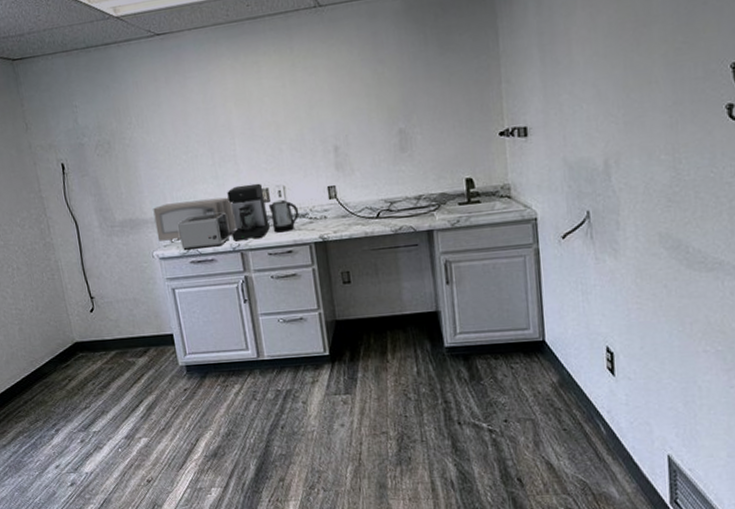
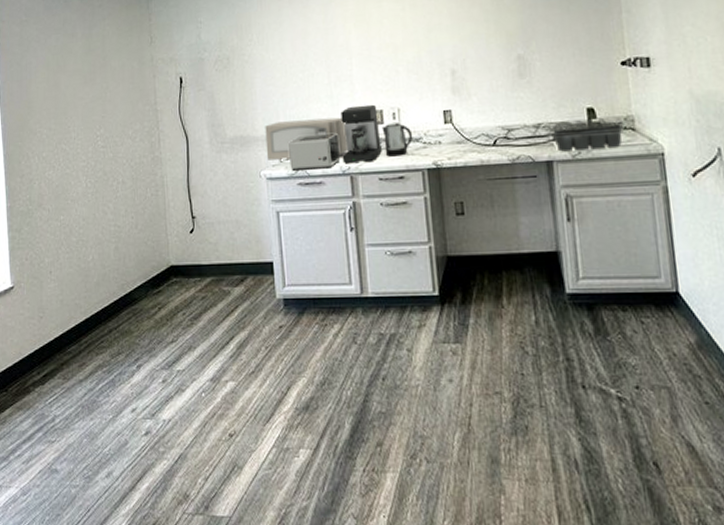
dish rack: none [432,188,500,221] -> present [551,119,623,152]

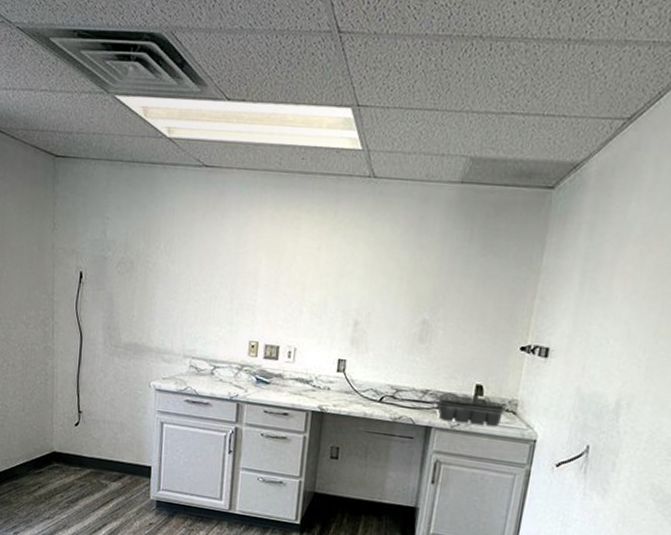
microwave: present [265,117,348,163] -> none [158,337,241,382]
toaster: present [287,132,341,172] -> none [180,355,232,393]
coffee maker: present [341,104,382,163] -> none [232,336,275,394]
kettle: present [382,121,413,157] -> none [274,360,305,394]

